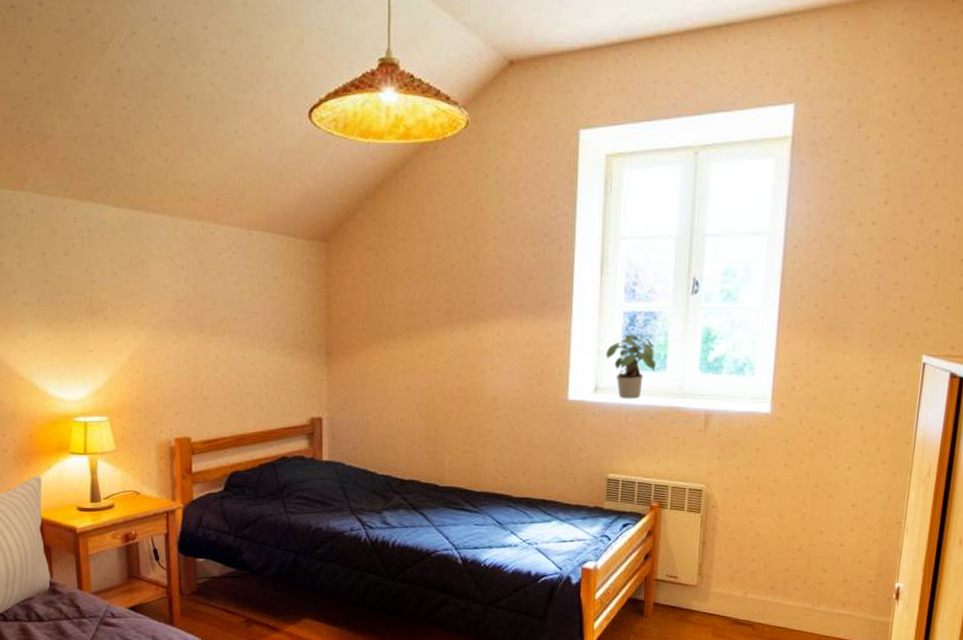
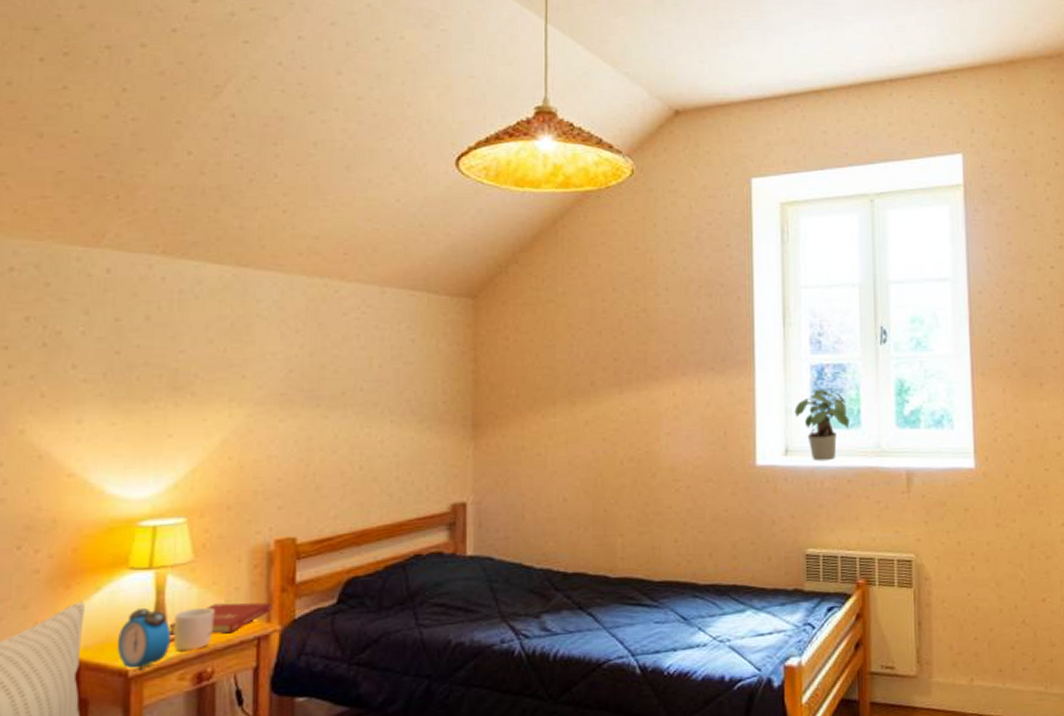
alarm clock: none [66,484,105,528] -> present [116,608,171,670]
book: none [102,484,176,507] -> present [168,602,272,635]
mug: none [105,486,134,518] -> present [173,607,214,651]

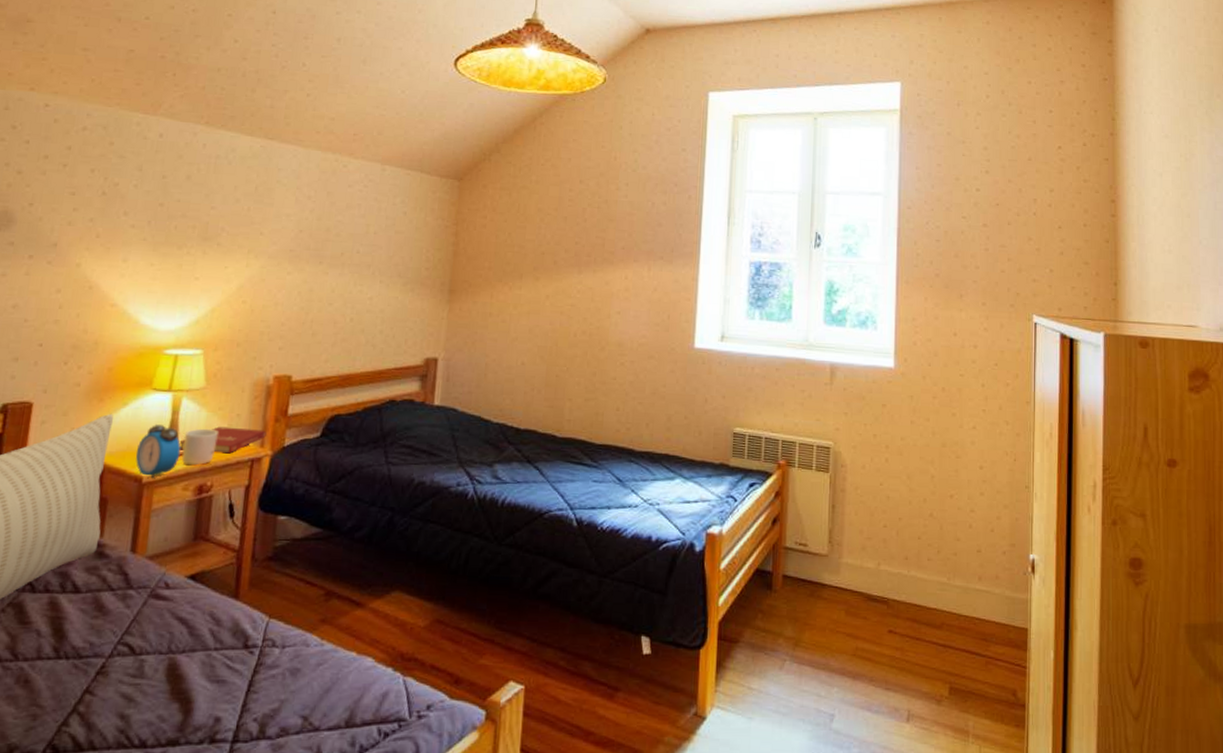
potted plant: present [794,389,850,462] -> none [732,283,782,350]

